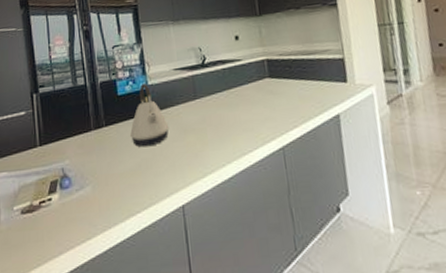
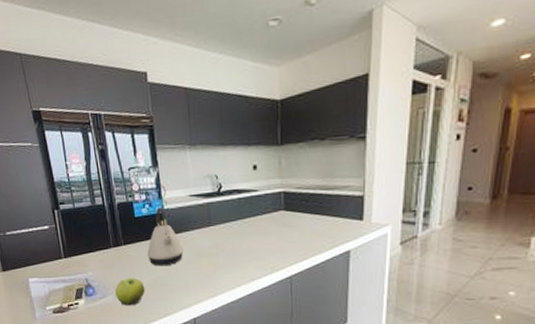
fruit: none [94,162,128,198] -> present [115,277,145,306]

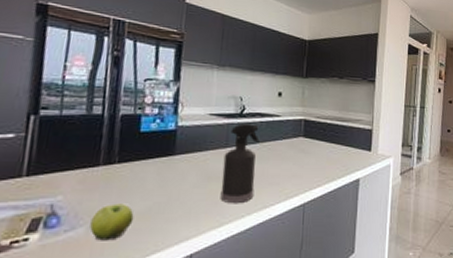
kettle: present [147,206,184,266] -> none [146,122,193,190]
spray bottle: none [208,201,241,277] -> present [220,123,260,204]

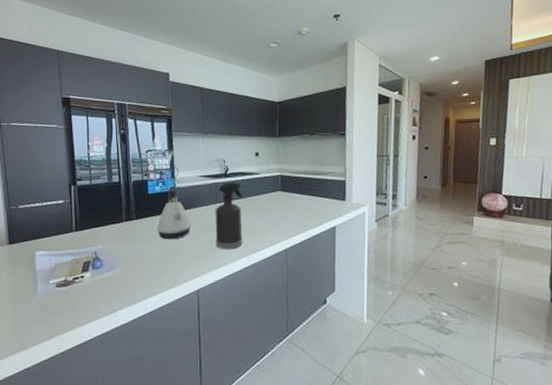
fruit: present [90,203,134,241] -> none [123,250,152,278]
kettle: none [146,122,193,190] -> present [157,185,192,240]

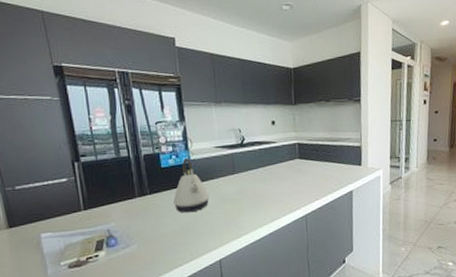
spray bottle: present [215,182,243,250] -> none [233,152,263,220]

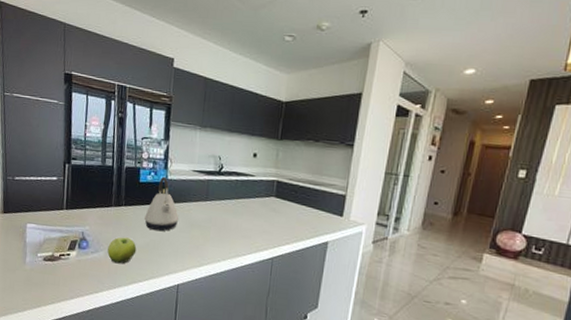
fruit: none [139,225,171,254] -> present [107,237,137,264]

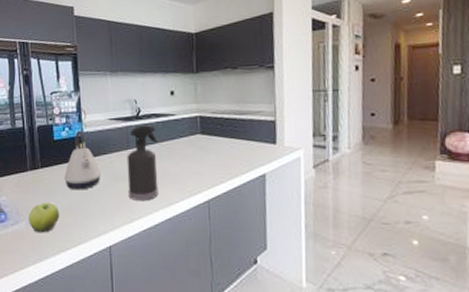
spray bottle: none [200,180,235,250] -> present [127,125,159,202]

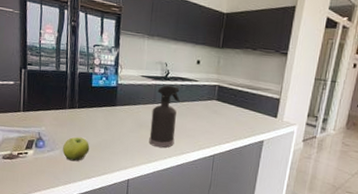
kettle: present [64,129,101,190] -> none [97,81,129,132]

